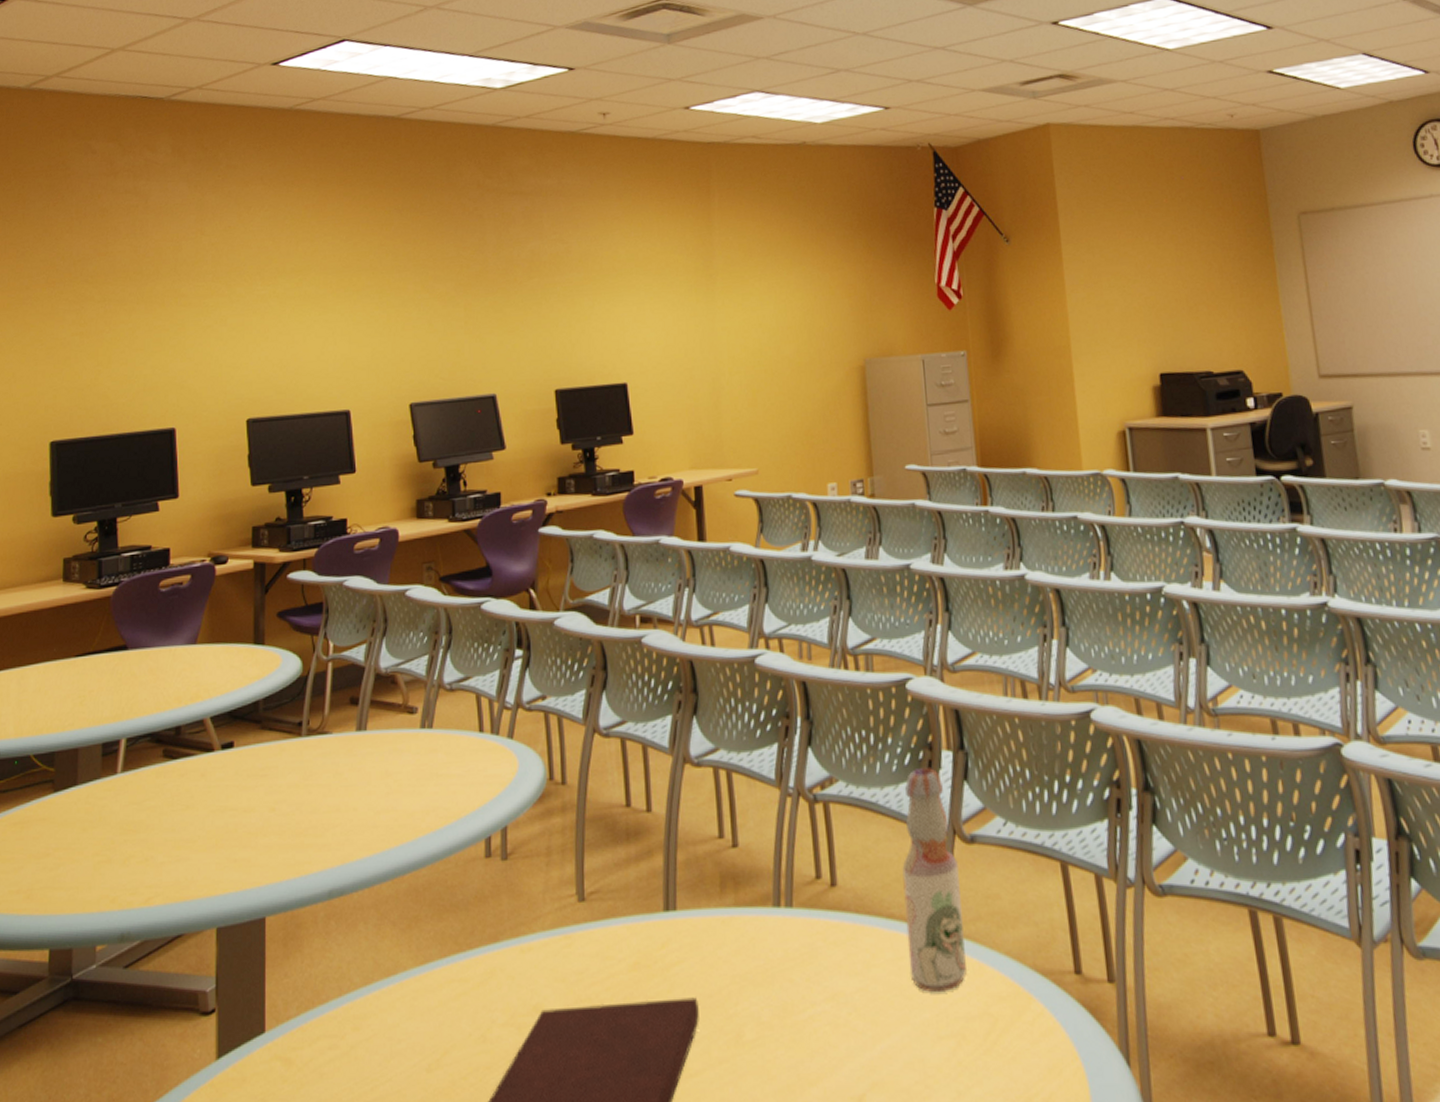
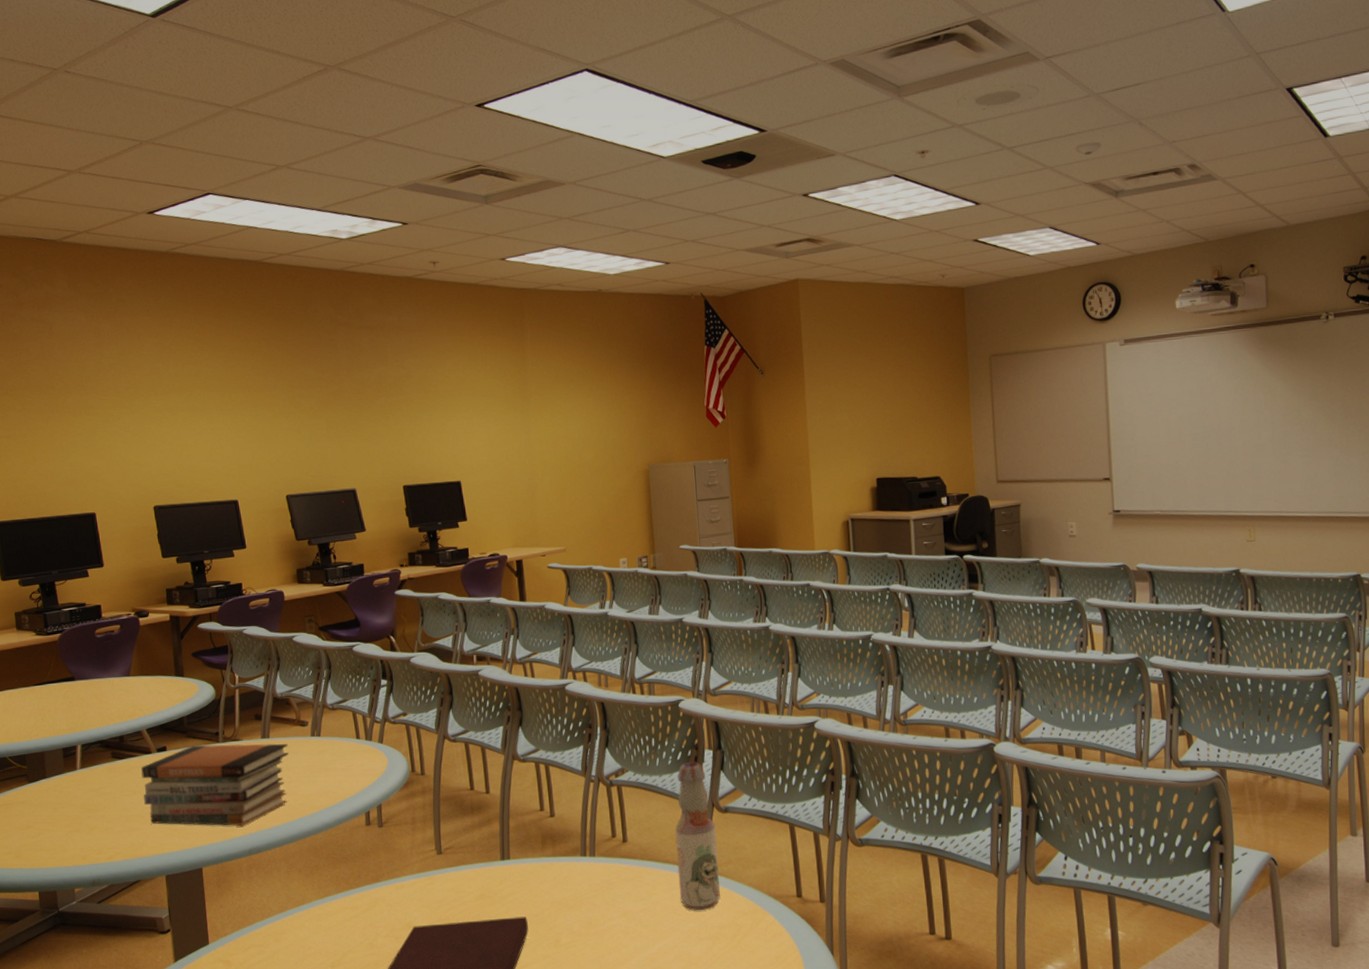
book stack: none [198,738,390,857] -> present [141,743,289,827]

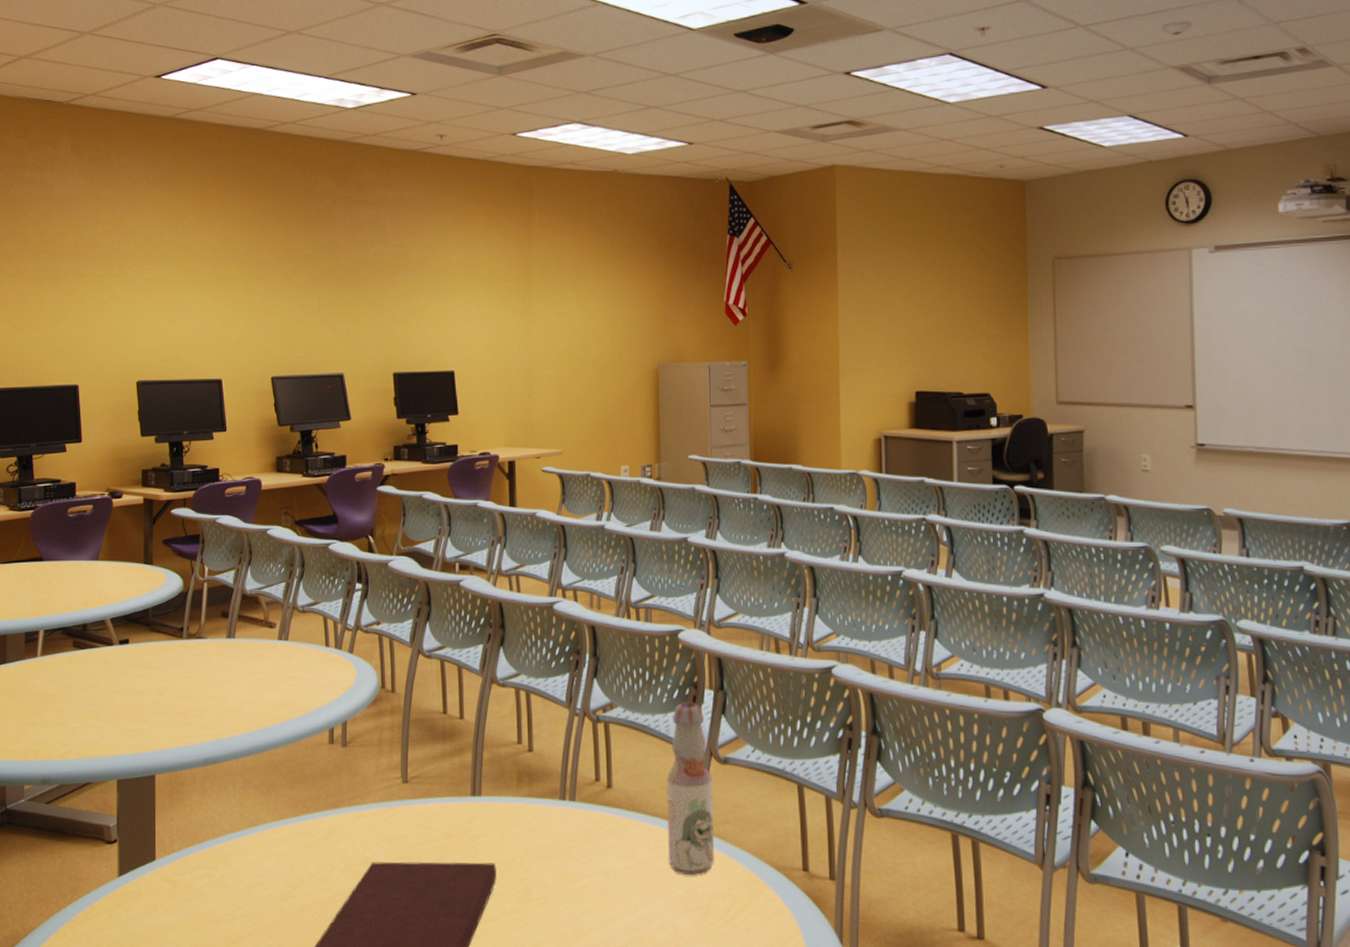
book stack: present [141,743,289,827] -> none [102,640,254,733]

